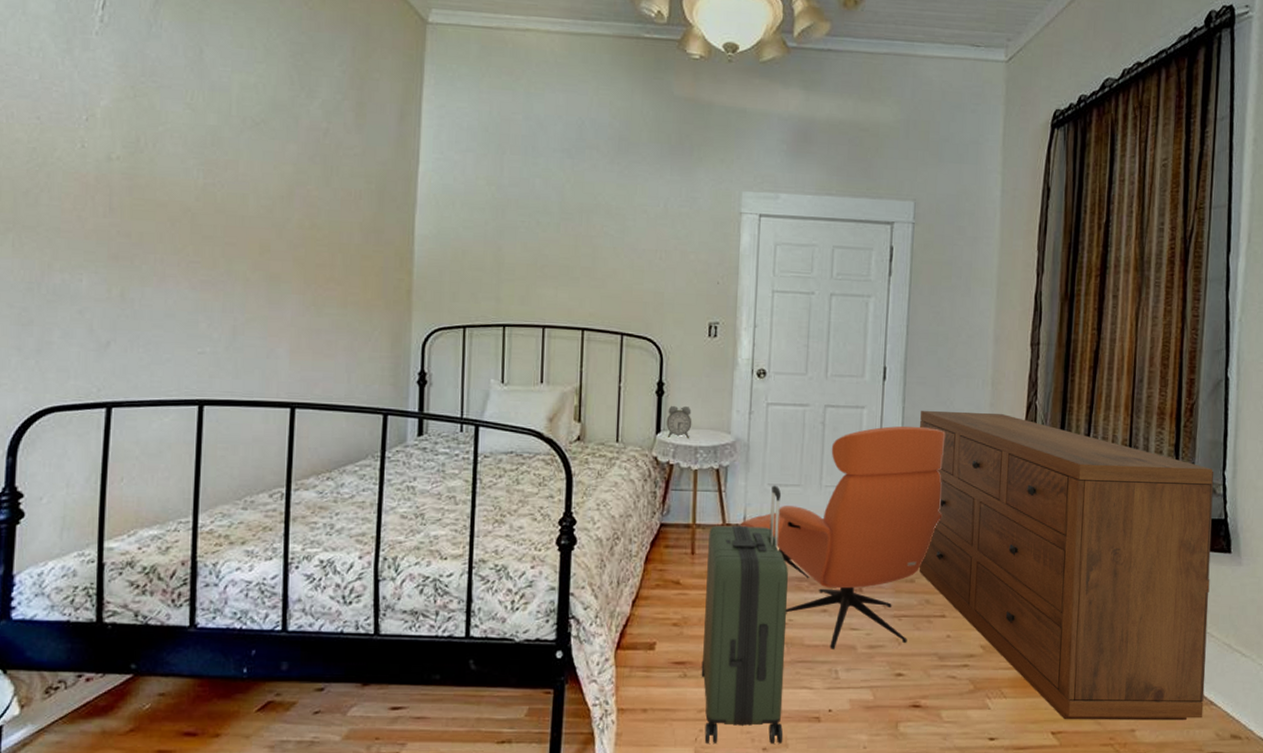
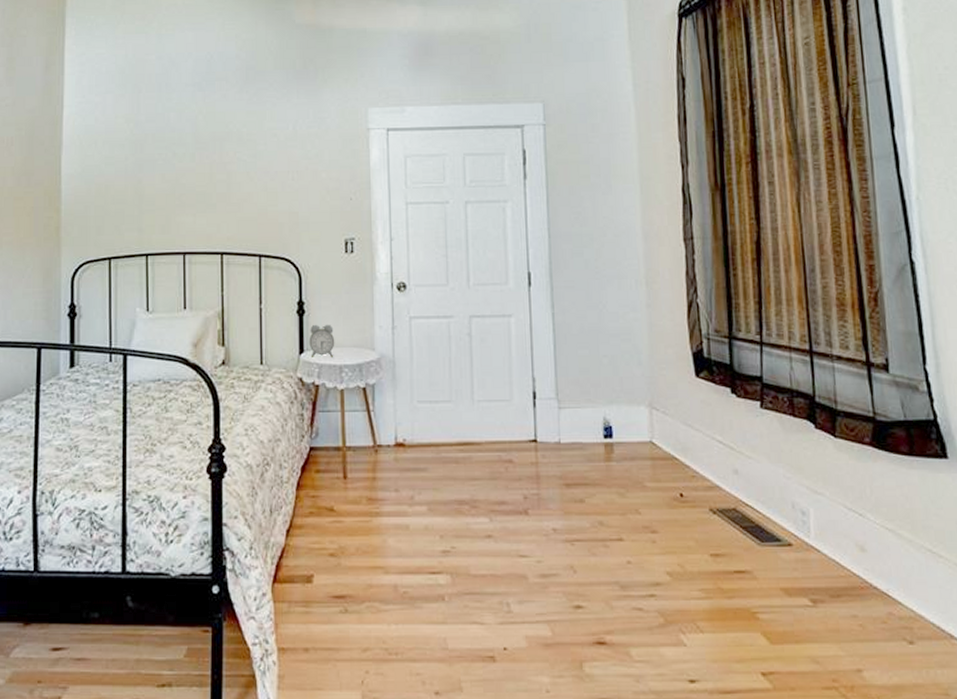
suitcase: present [701,485,788,744] -> none [360,402,457,687]
armchair: present [740,426,946,649] -> none [392,332,608,579]
dresser: present [919,410,1214,721] -> none [571,314,944,659]

